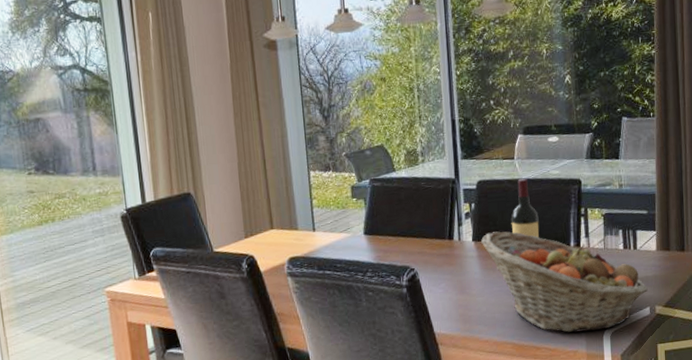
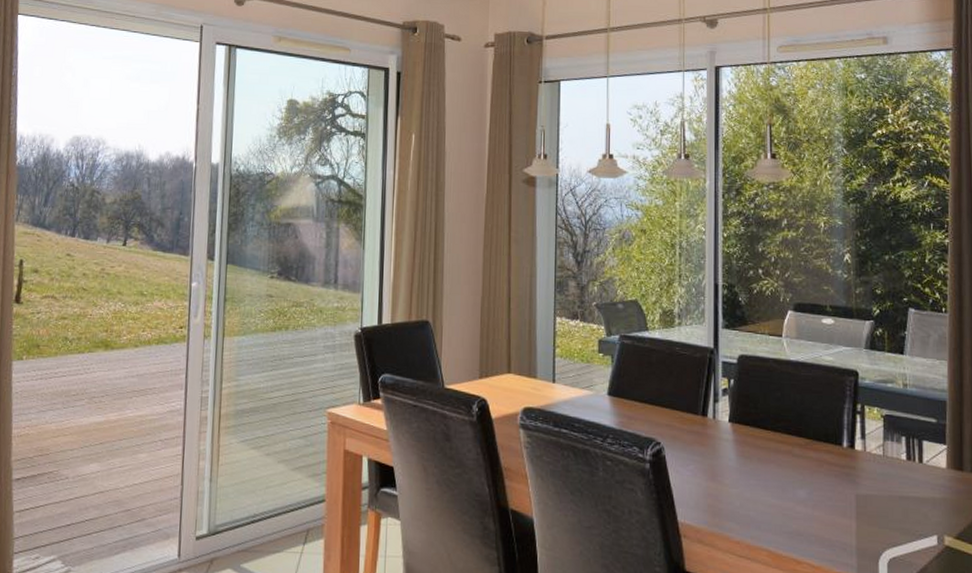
fruit basket: present [480,231,648,333] -> none [738,415,935,554]
wine bottle: present [511,178,540,238] -> none [774,359,807,431]

